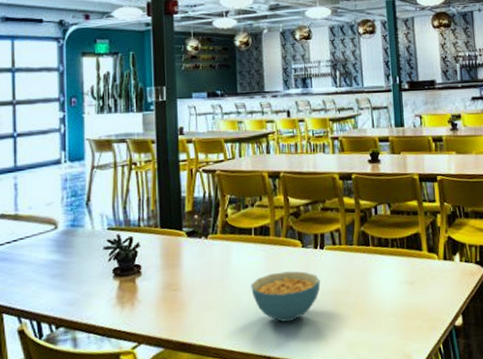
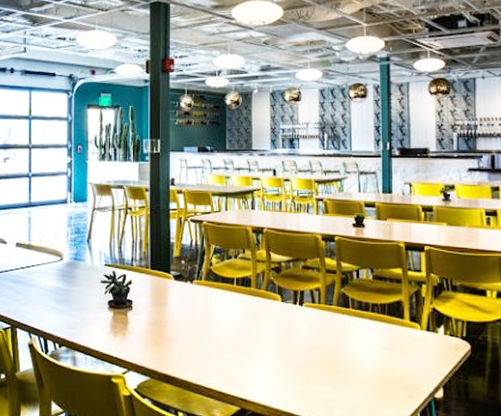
cereal bowl: present [251,271,321,322] -> none [231,322,298,370]

